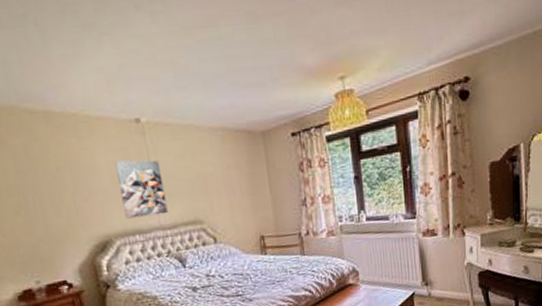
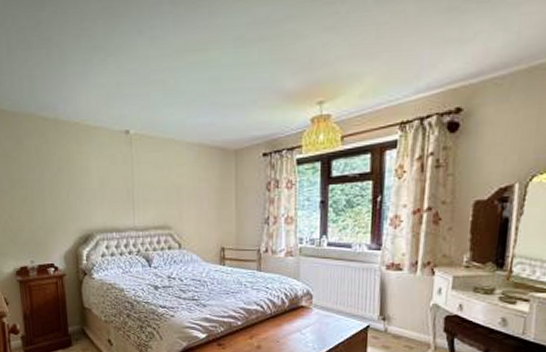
wall art: present [115,160,168,219] -> none [104,165,142,217]

